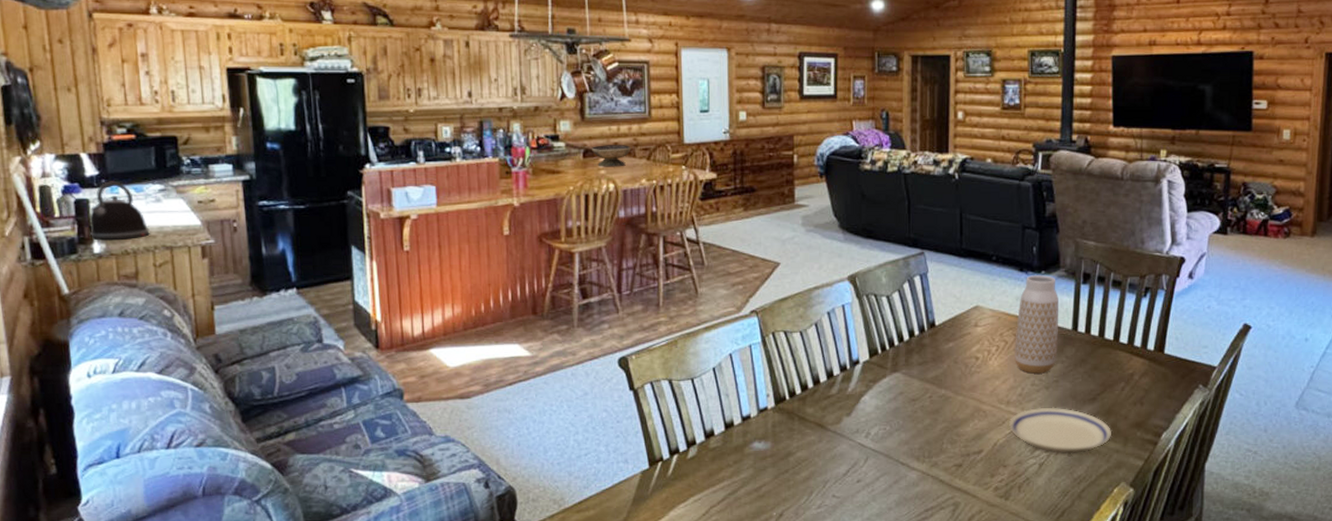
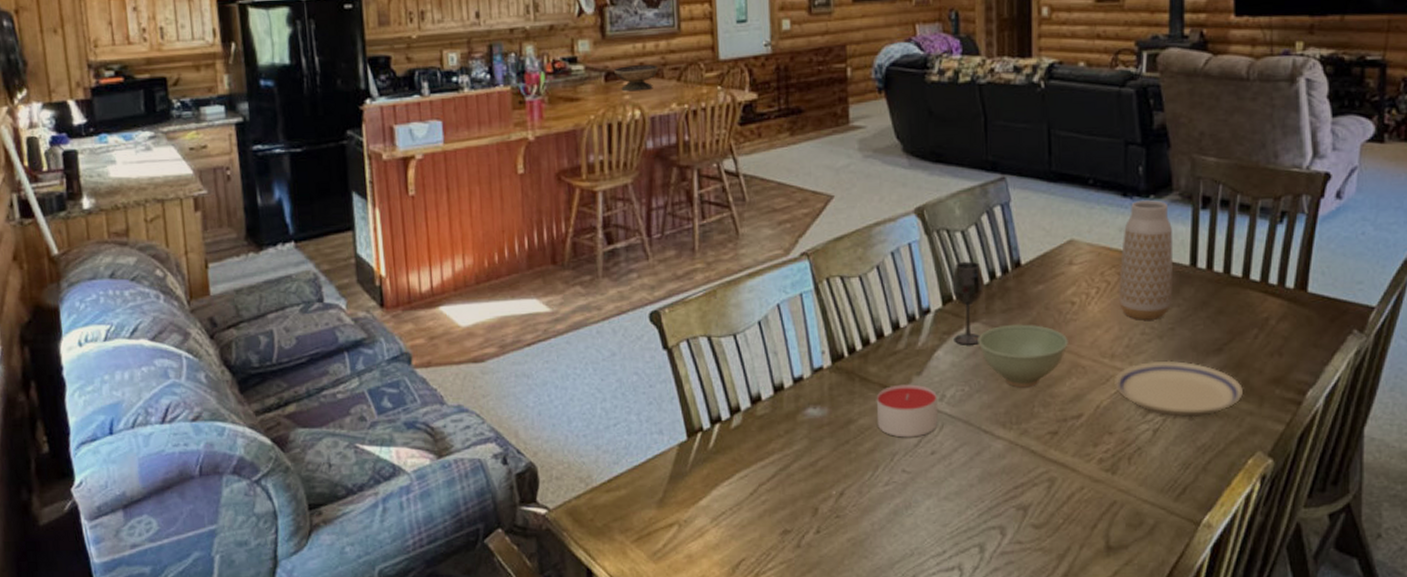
kettle: present [89,181,150,241] -> none [77,129,140,196]
candle: none [812,423,863,468] -> present [876,384,938,438]
wine glass: none [878,321,904,391] -> present [952,261,983,345]
bowl: none [898,375,972,428] -> present [977,324,1068,388]

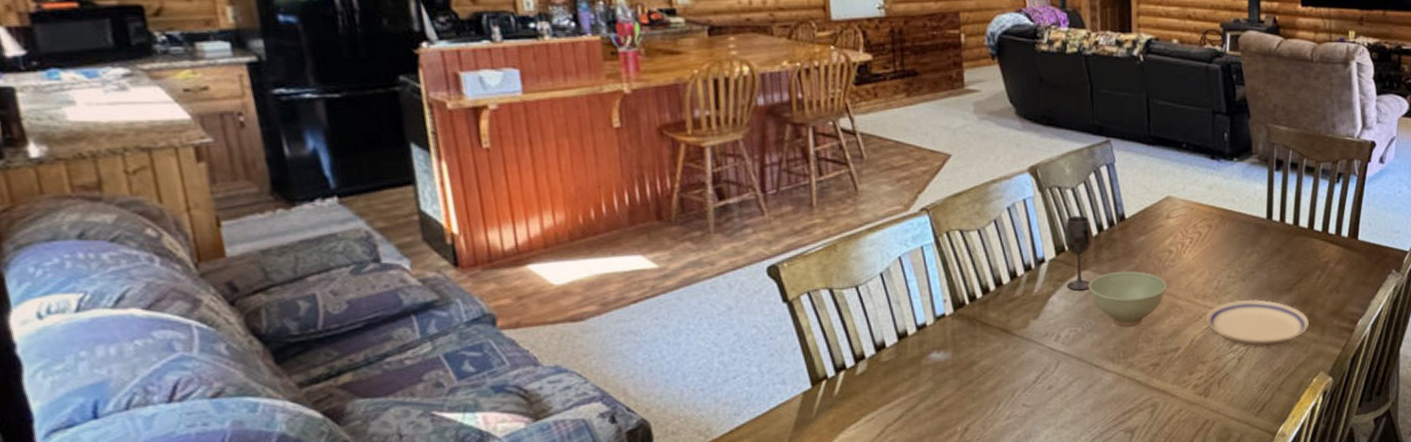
decorative bowl: present [613,65,659,92] -> none [717,21,768,47]
candle: present [876,384,938,438] -> none [996,327,1054,376]
vase: present [1118,200,1174,320] -> none [1208,162,1253,266]

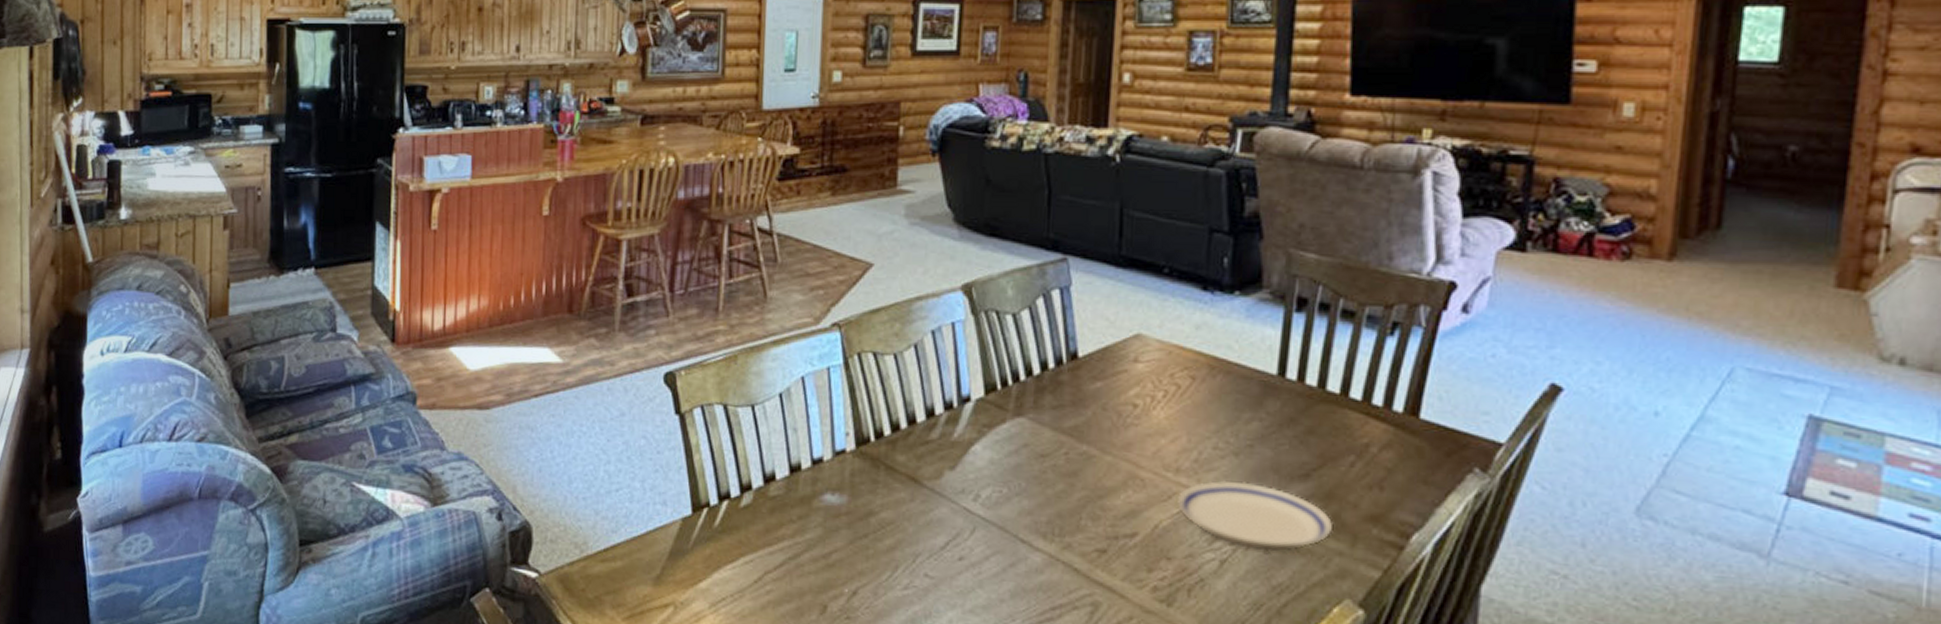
wine glass: present [1064,215,1092,291] -> none [994,347,1033,442]
bowl: present [1088,270,1167,327] -> none [1021,423,1127,497]

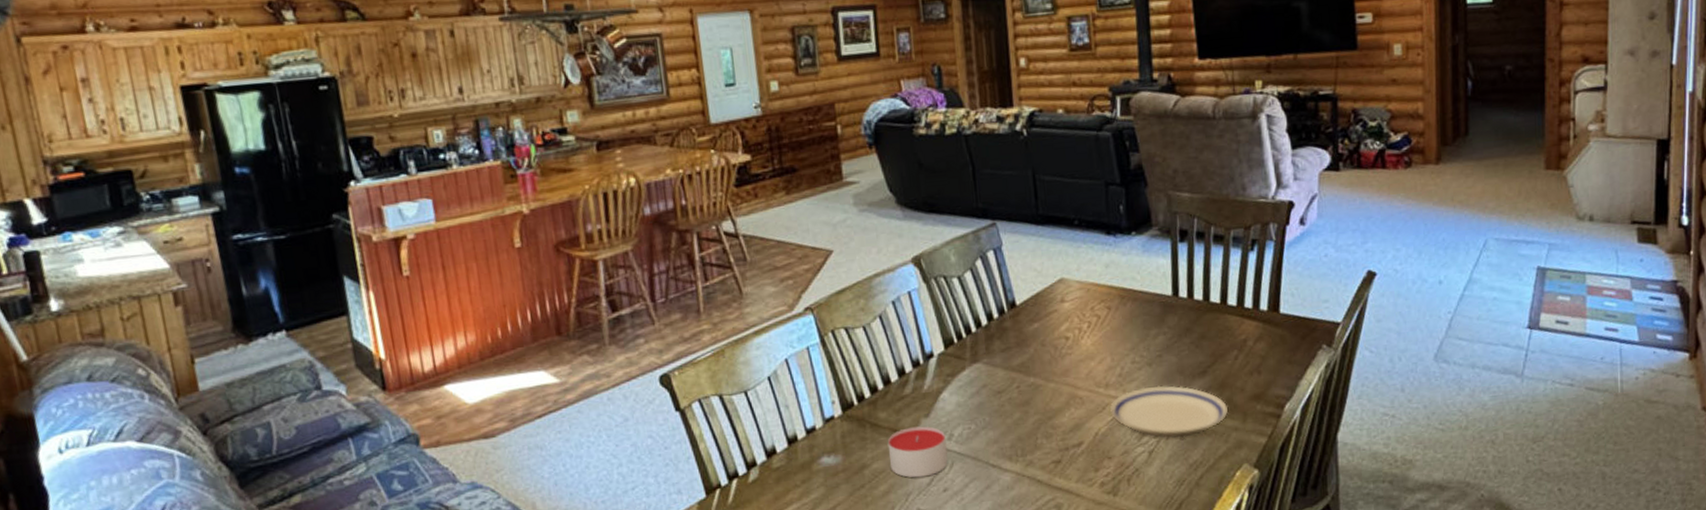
candle: none [900,478,971,539] -> present [887,426,948,478]

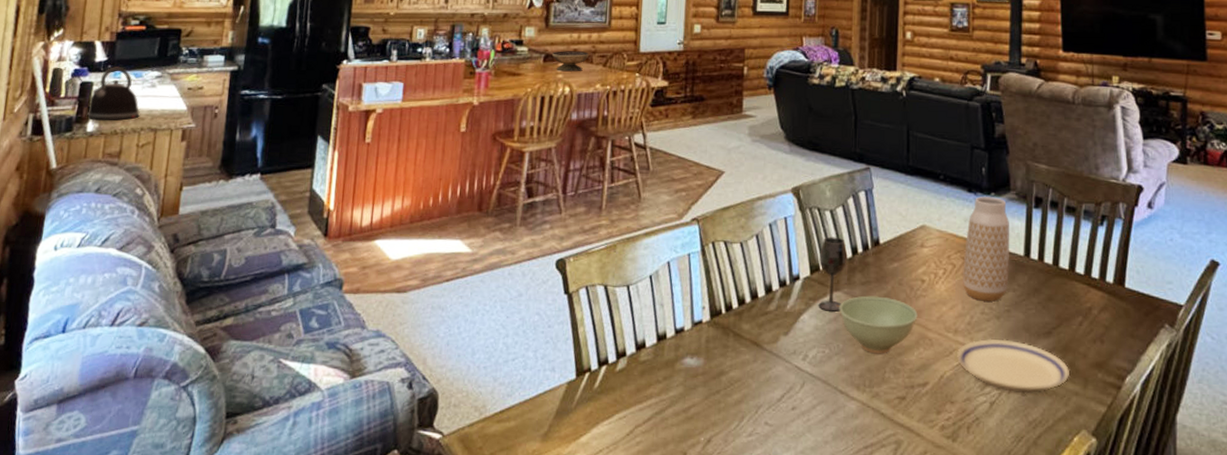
kettle: none [41,227,113,298] -> present [87,67,140,121]
decorative bowl: none [605,132,651,160] -> present [551,51,589,72]
candle: present [887,426,948,478] -> none [745,342,801,393]
wine glass: none [952,305,983,386] -> present [818,236,847,312]
bowl: none [980,361,1065,422] -> present [839,295,918,354]
vase: none [1108,236,1158,350] -> present [962,196,1010,302]

